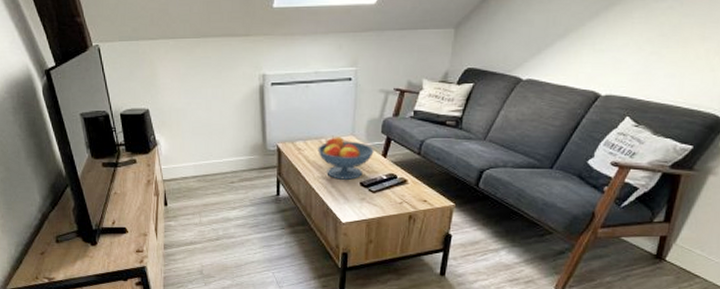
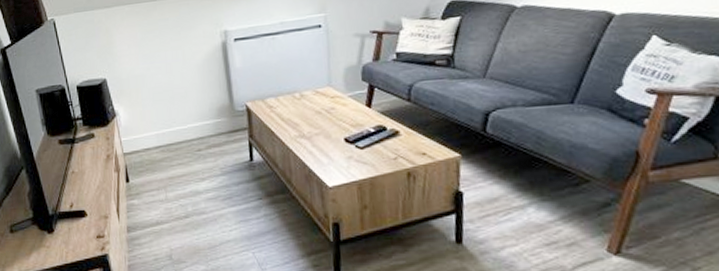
fruit bowl: present [318,135,374,180] -> none [291,88,356,137]

